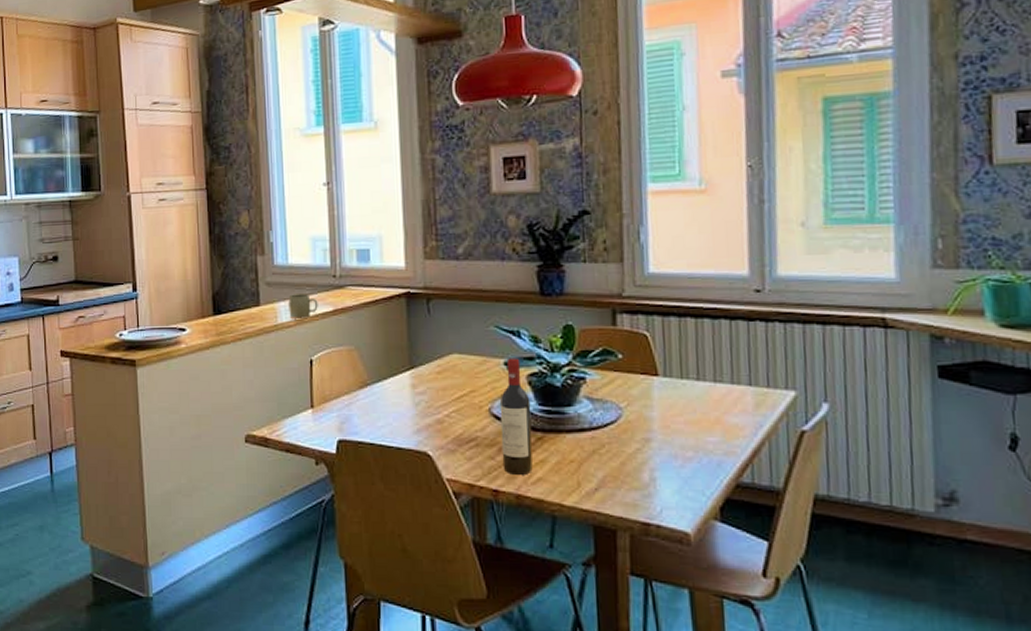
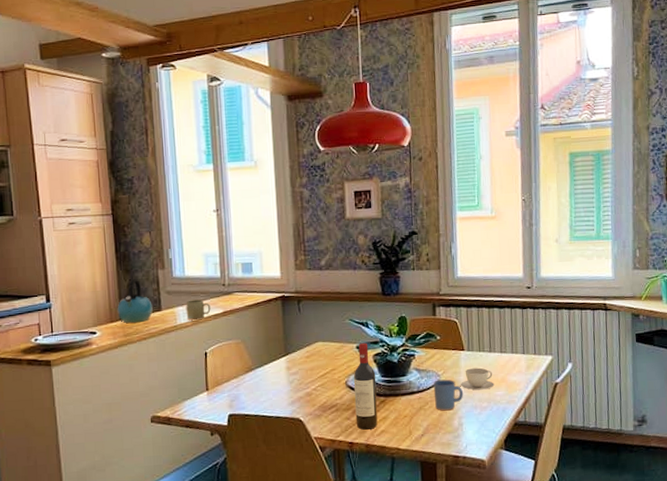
kettle: none [209,265,250,320] -> present [117,278,153,324]
mug: none [612,414,658,458] -> present [433,379,464,411]
teacup: none [652,401,705,433] -> present [460,367,495,391]

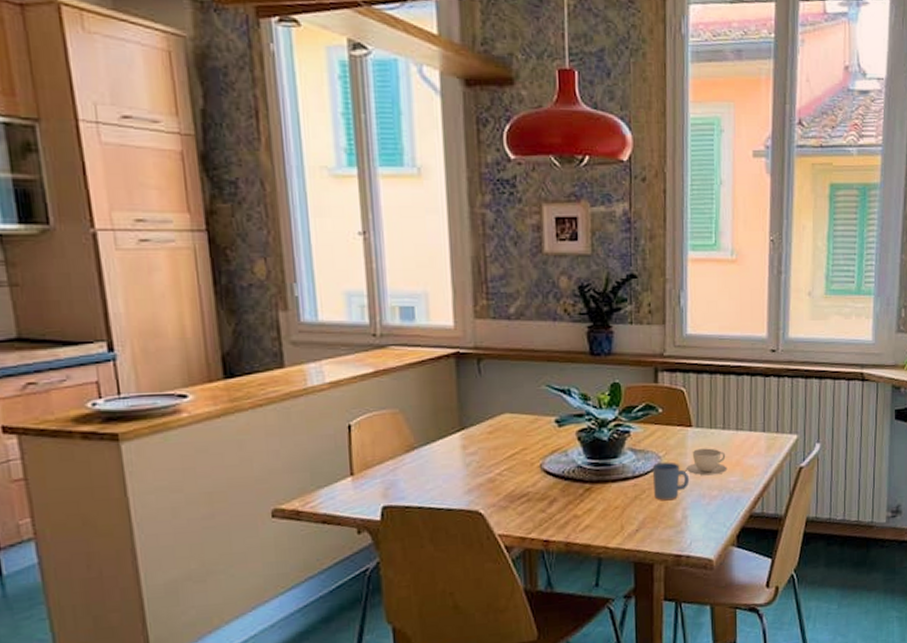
kettle: present [117,278,153,324] -> none [217,321,272,384]
mug: present [186,299,211,321] -> none [320,354,356,382]
wine bottle: present [353,342,378,430] -> none [550,415,582,525]

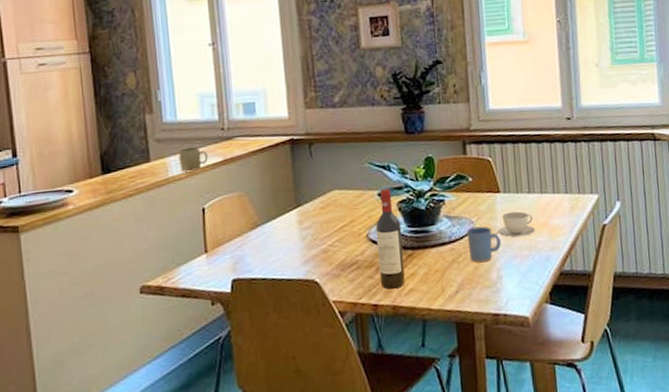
mug: none [320,354,356,382] -> present [179,147,208,172]
wine bottle: none [550,415,582,525] -> present [375,188,405,290]

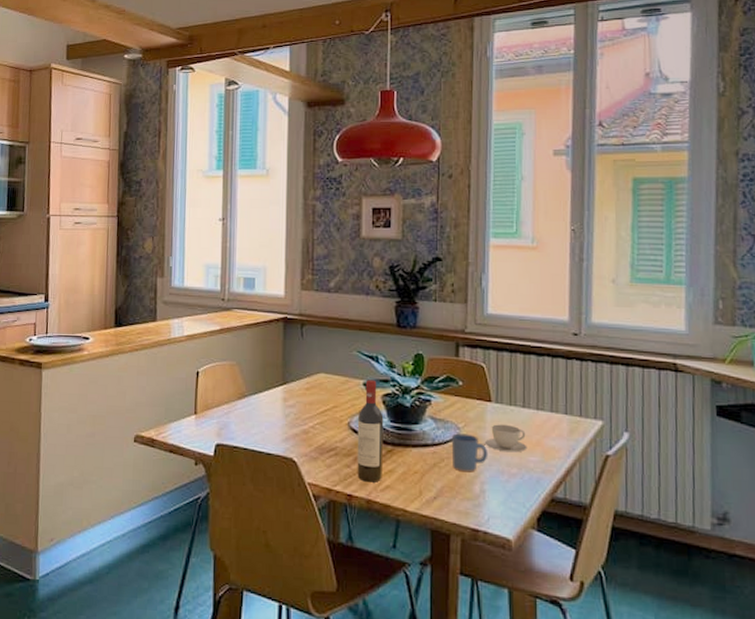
mug: present [179,147,208,172] -> none [181,313,207,336]

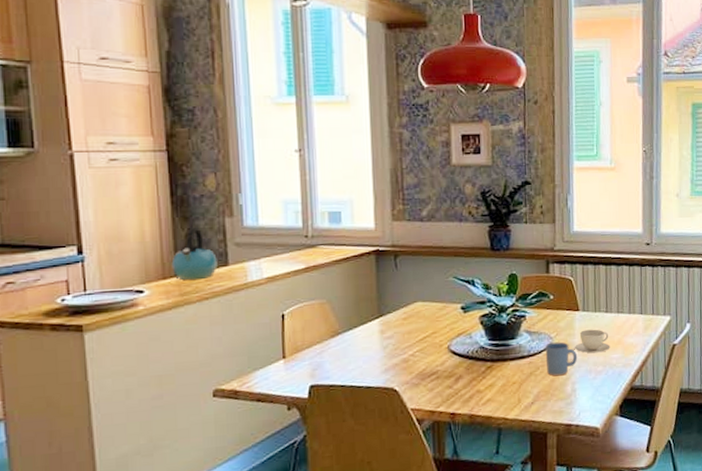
kettle: none [112,284,148,332] -> present [171,226,218,281]
wine bottle: present [357,379,384,482] -> none [456,302,484,399]

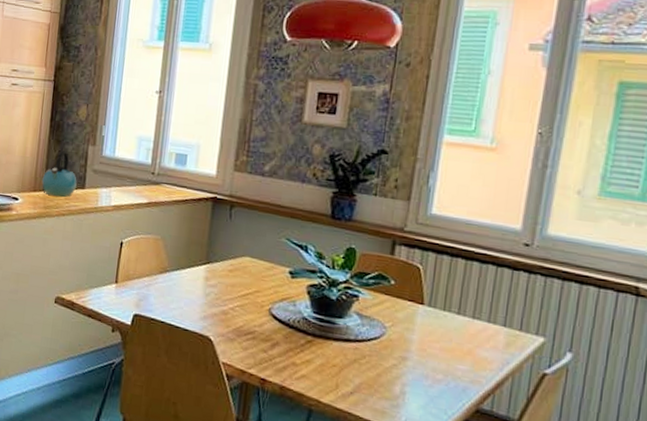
mug: present [545,341,578,376] -> none [374,332,414,373]
teacup: present [574,329,610,354] -> none [410,327,457,359]

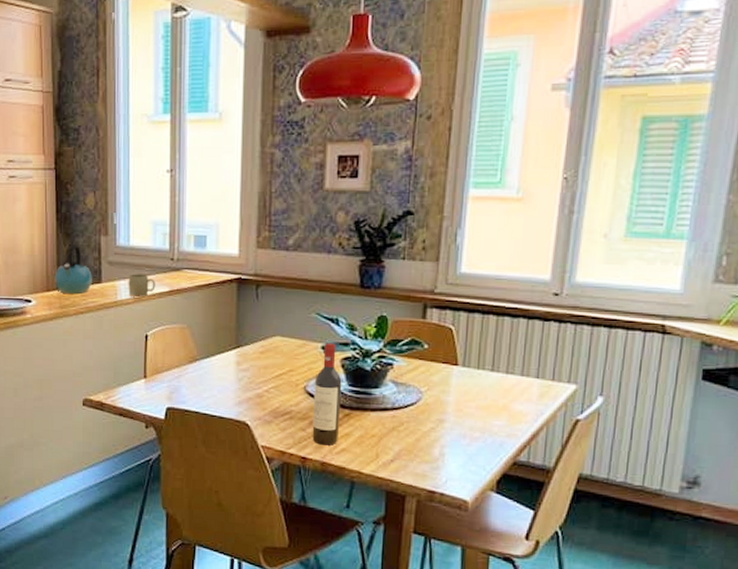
mug: none [109,183,136,207] -> present [128,274,156,298]
wine bottle: none [273,268,307,371] -> present [312,343,342,446]

